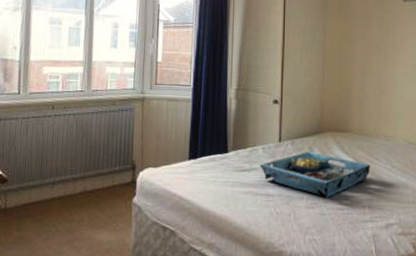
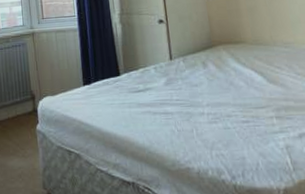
serving tray: present [260,151,371,198] -> none [154,66,273,111]

